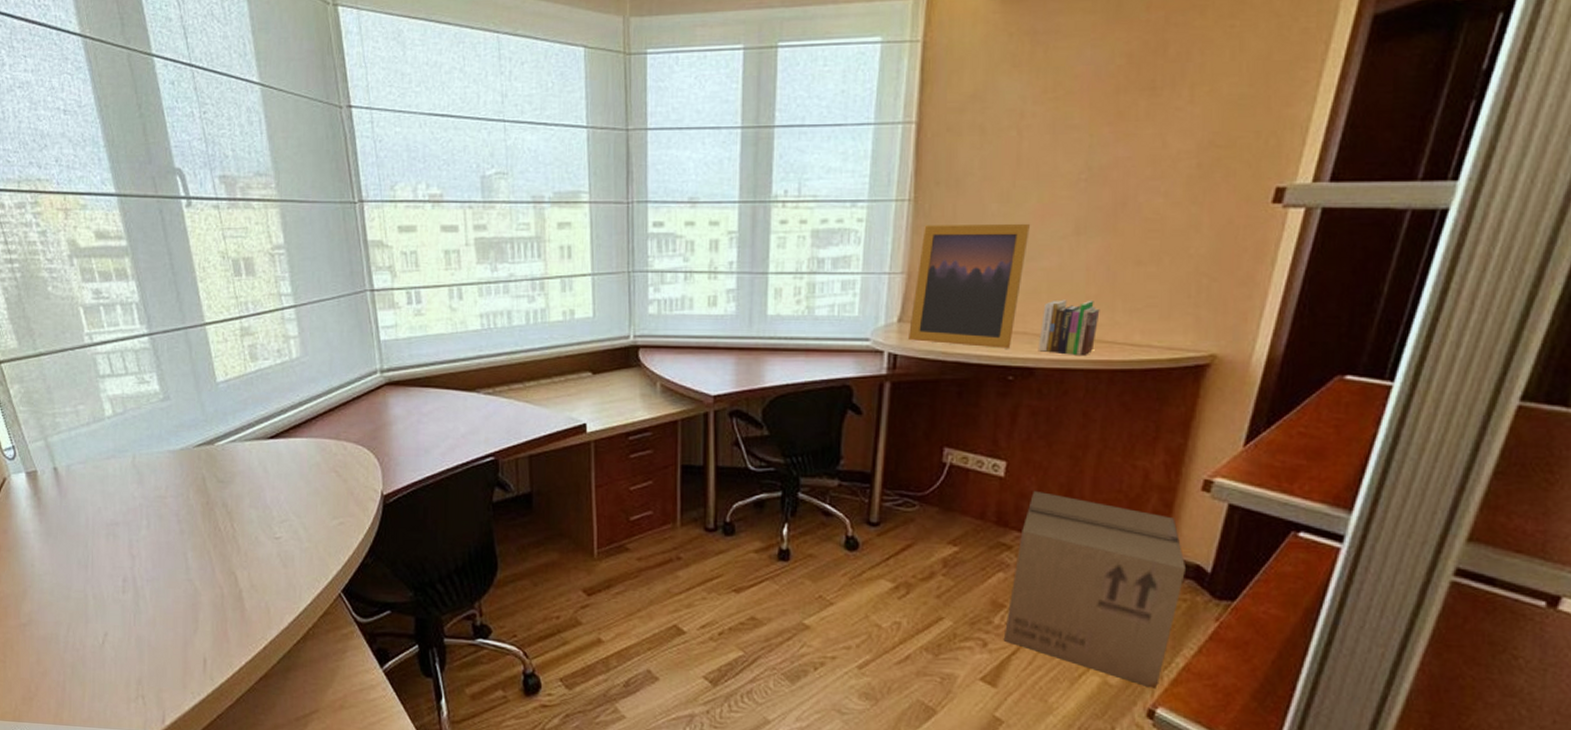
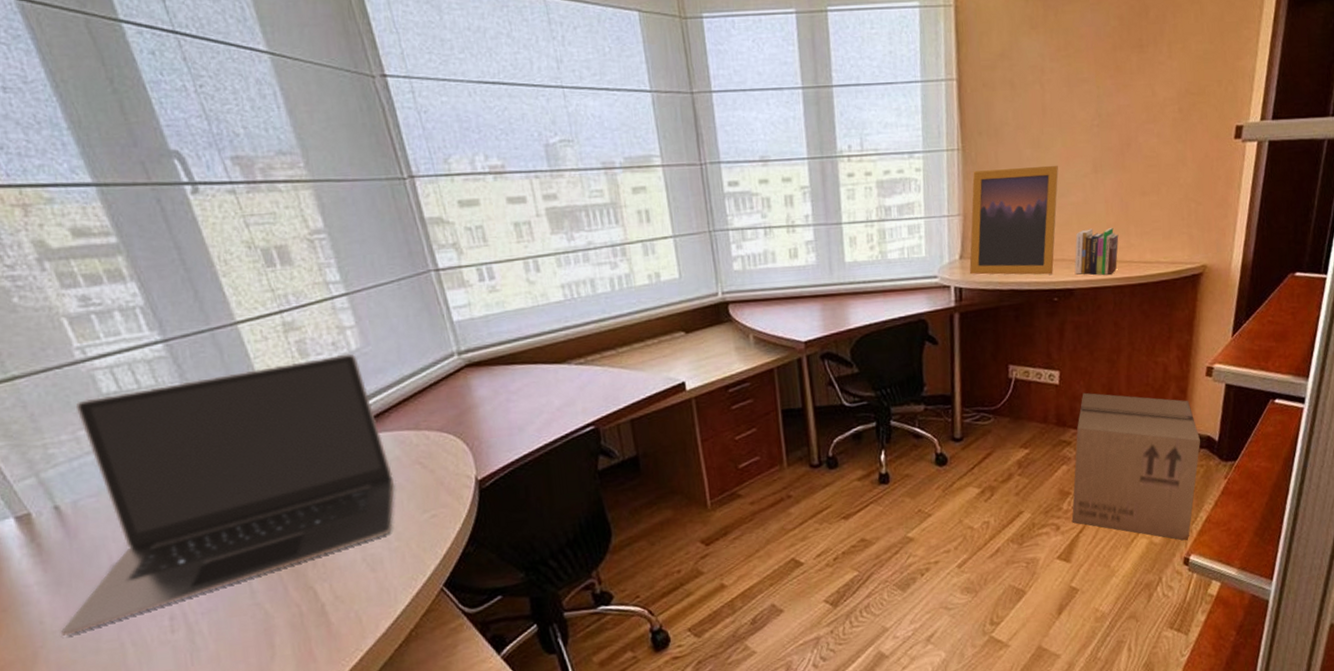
laptop: none [45,361,312,580] -> present [61,353,394,636]

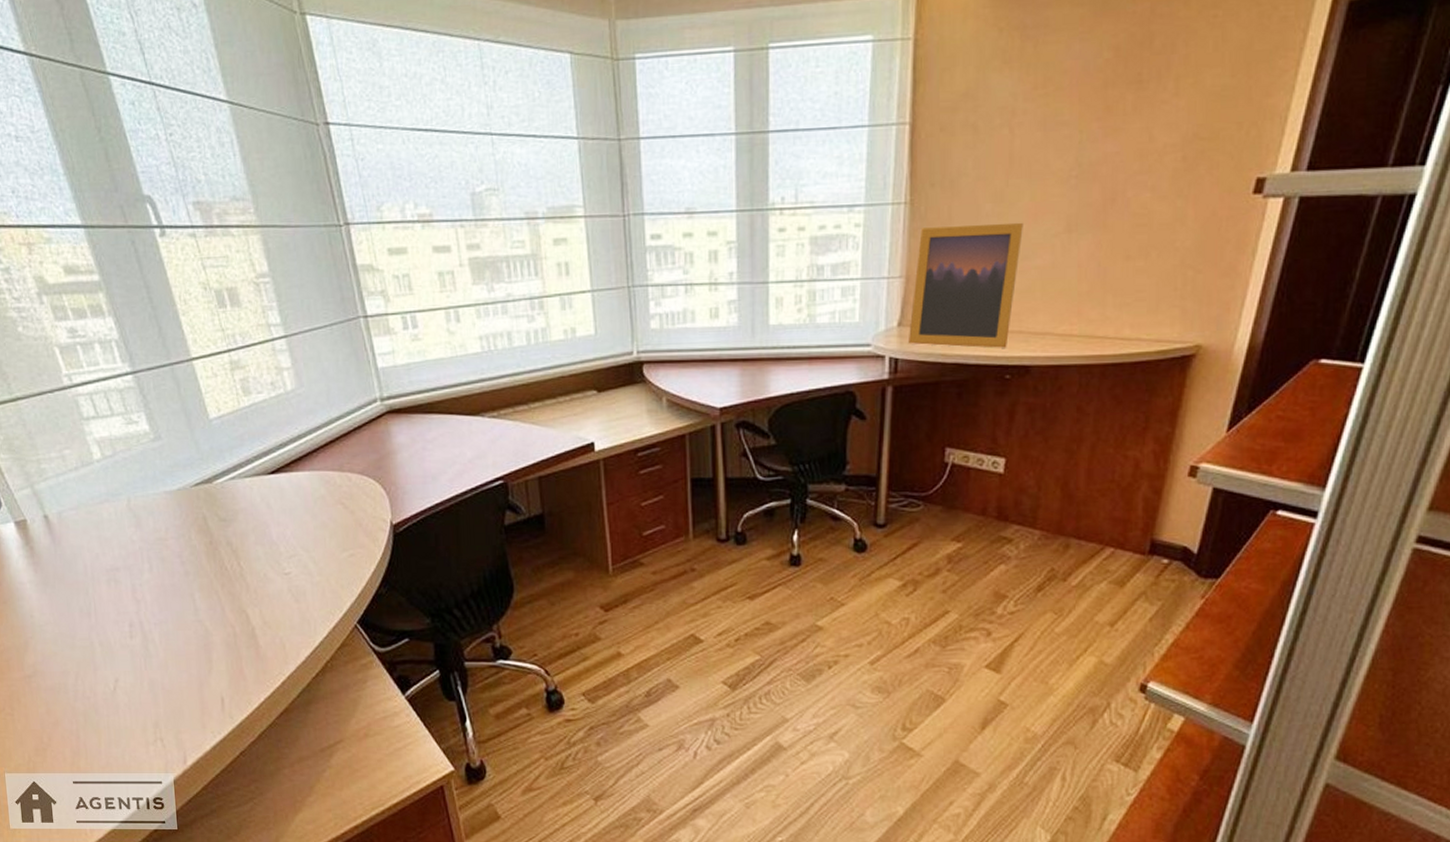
laptop: present [61,353,394,636] -> none [46,394,318,630]
cardboard box: present [1071,392,1200,541] -> none [1006,485,1174,665]
books: present [1074,227,1119,275] -> none [1033,296,1092,351]

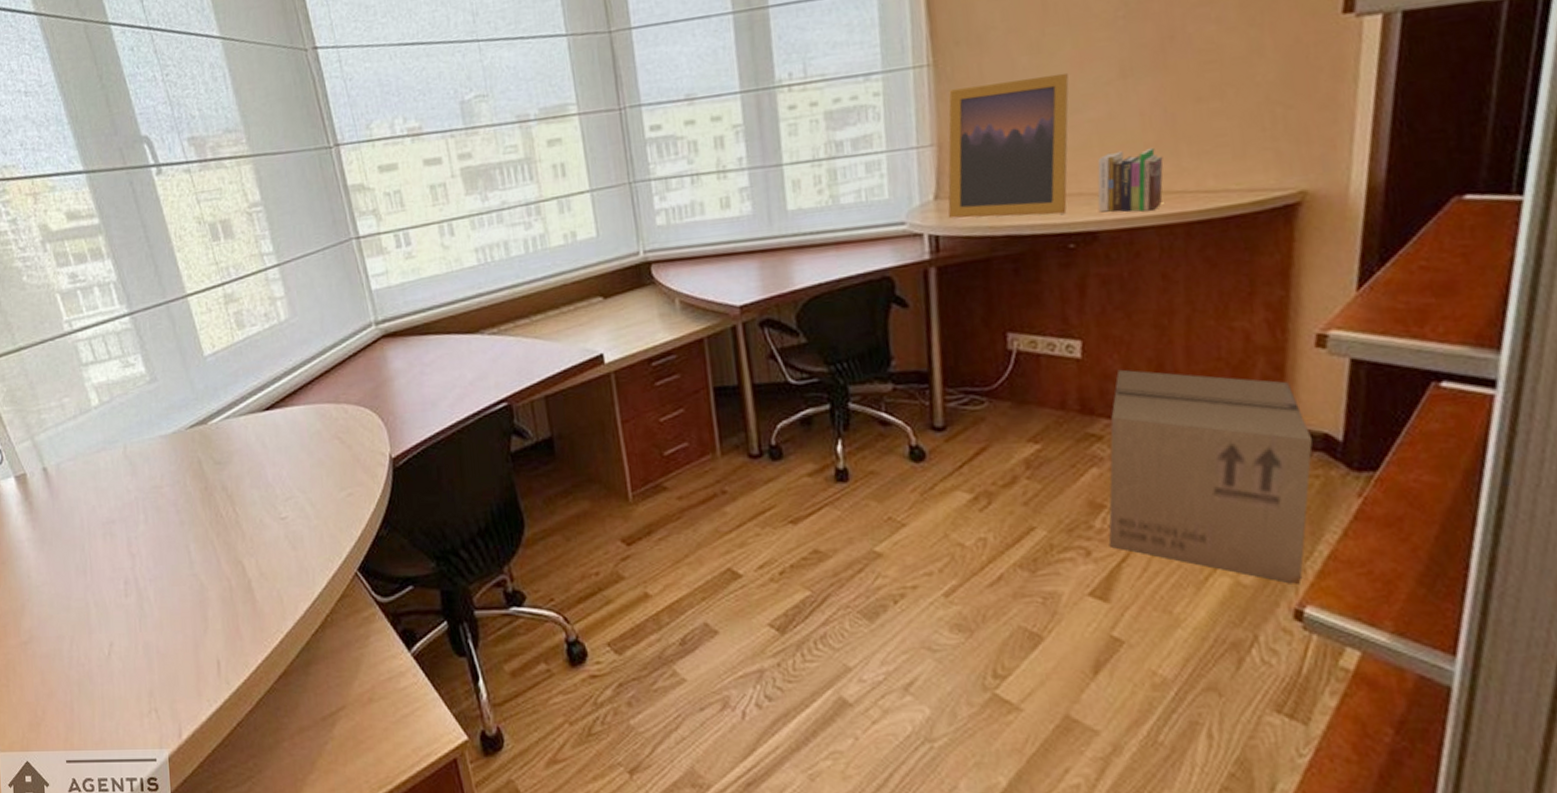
cardboard box: none [1006,485,1174,665] -> present [1108,369,1313,586]
books: none [1033,296,1092,351] -> present [1097,147,1163,213]

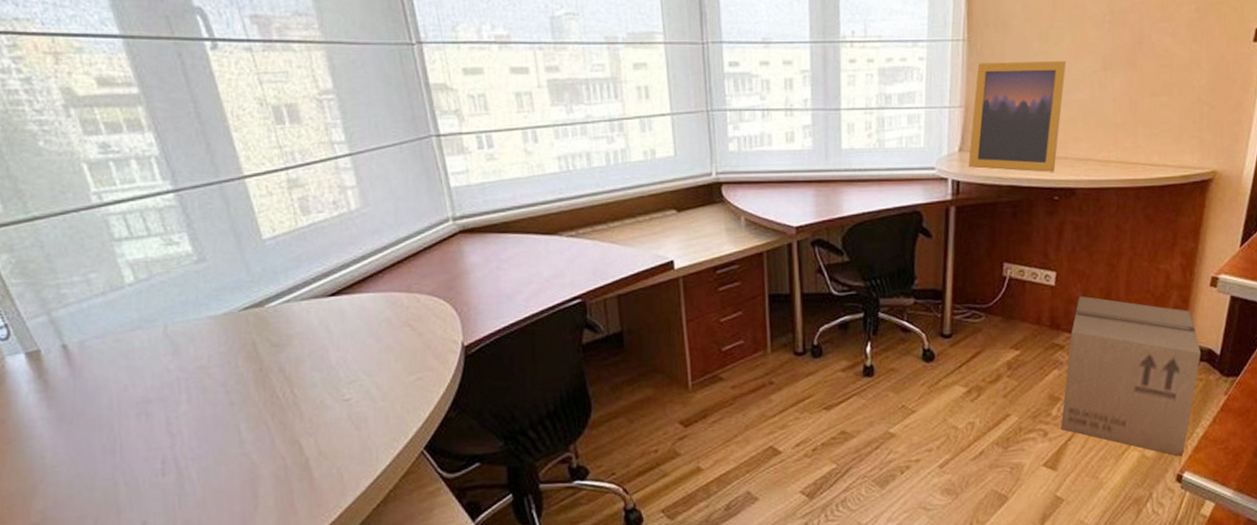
books: present [1097,147,1163,213] -> none [1077,127,1126,176]

